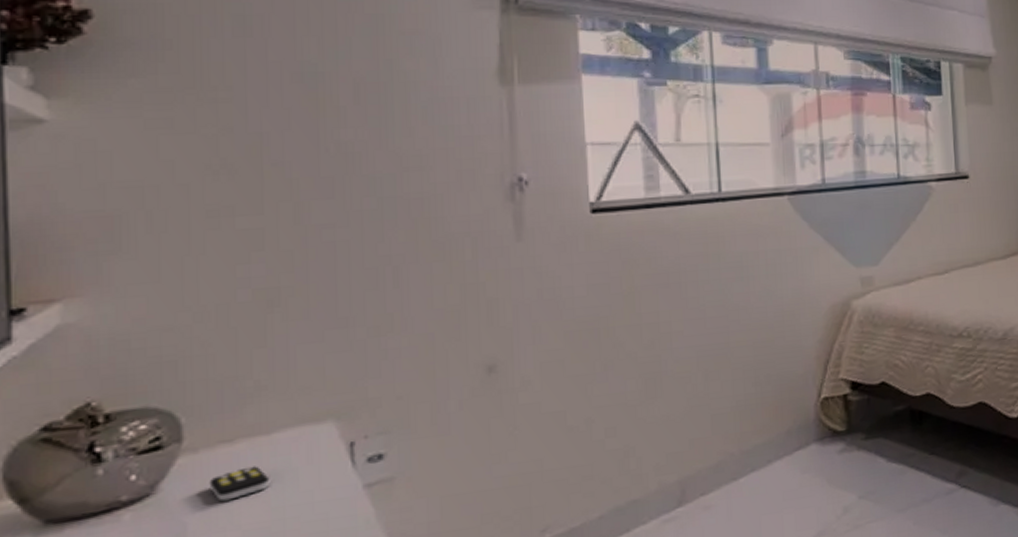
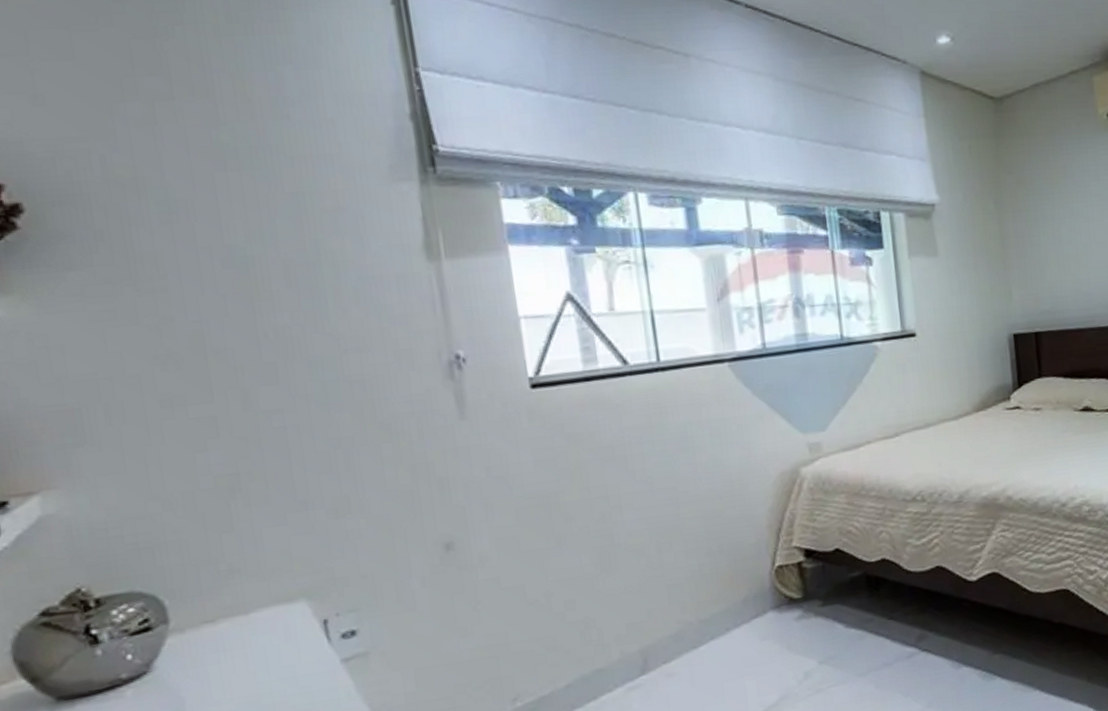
remote control: present [209,466,270,502] -> none [198,644,255,678]

